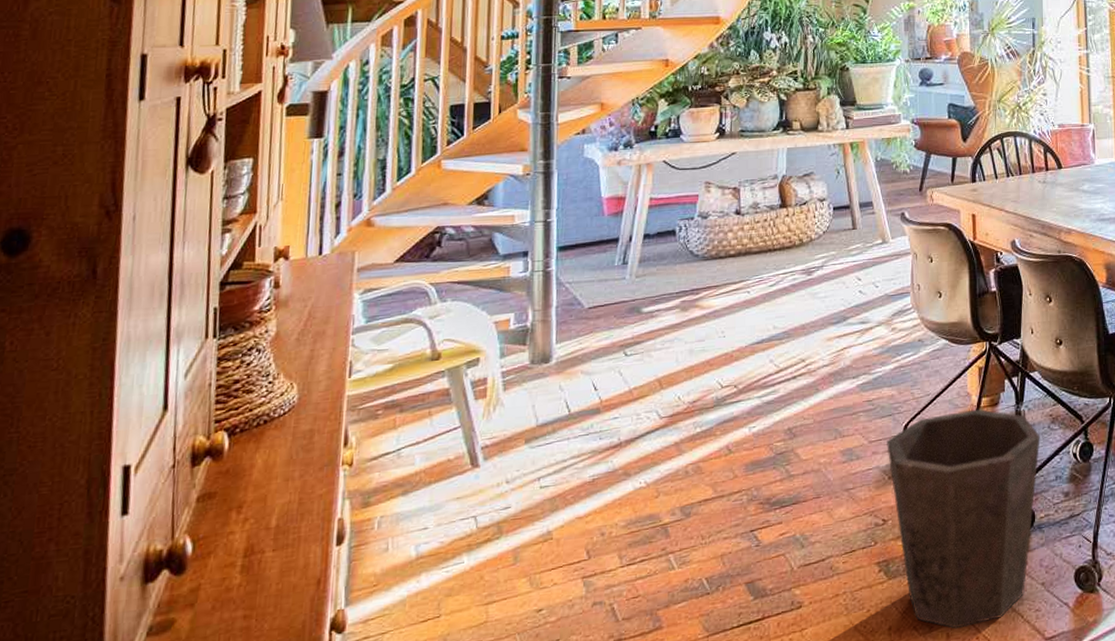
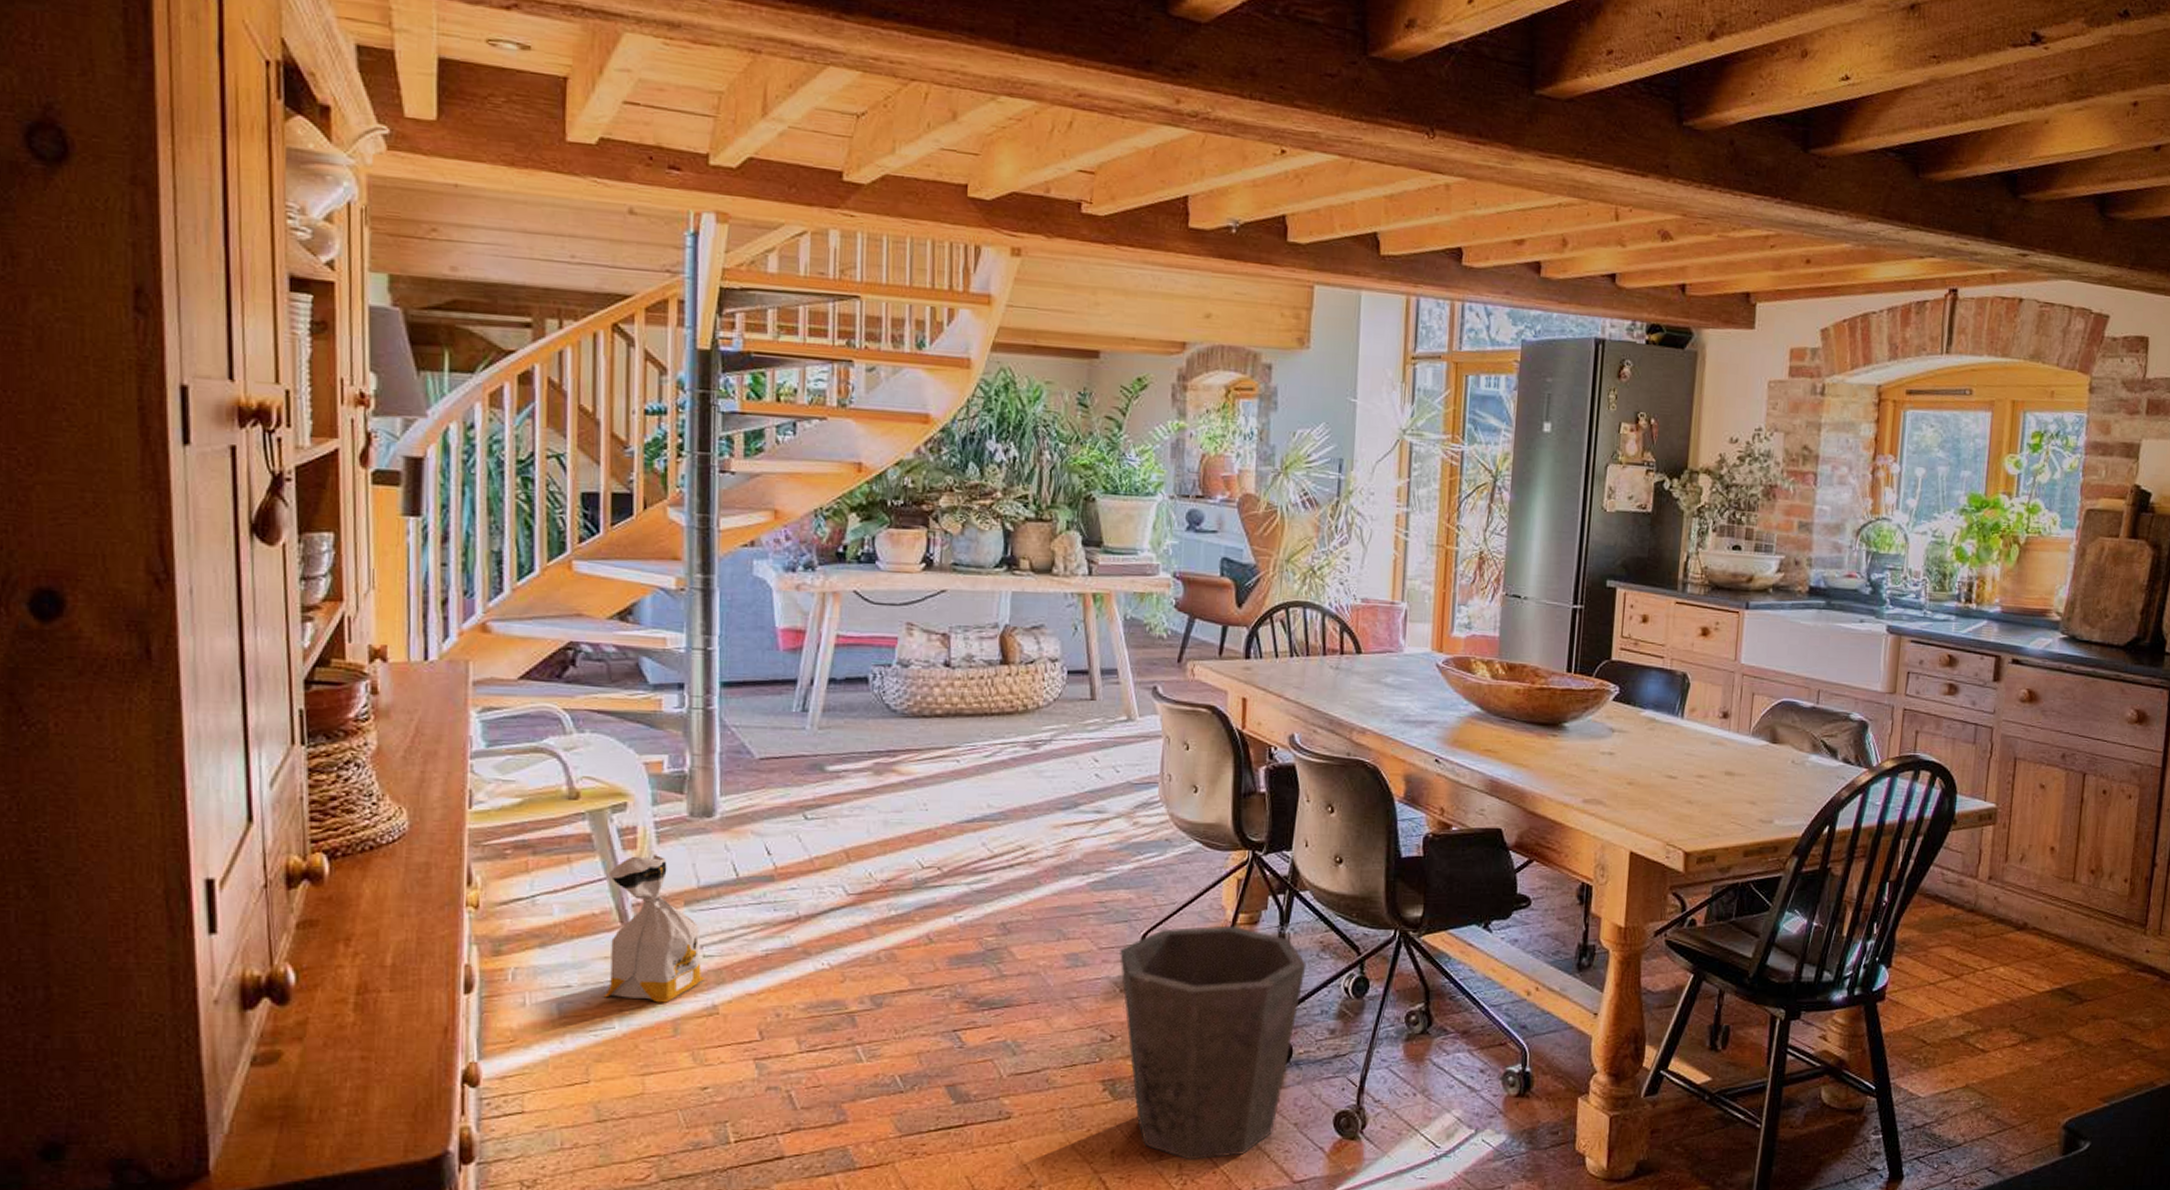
bag: none [455,401,541,536] -> present [603,855,704,1003]

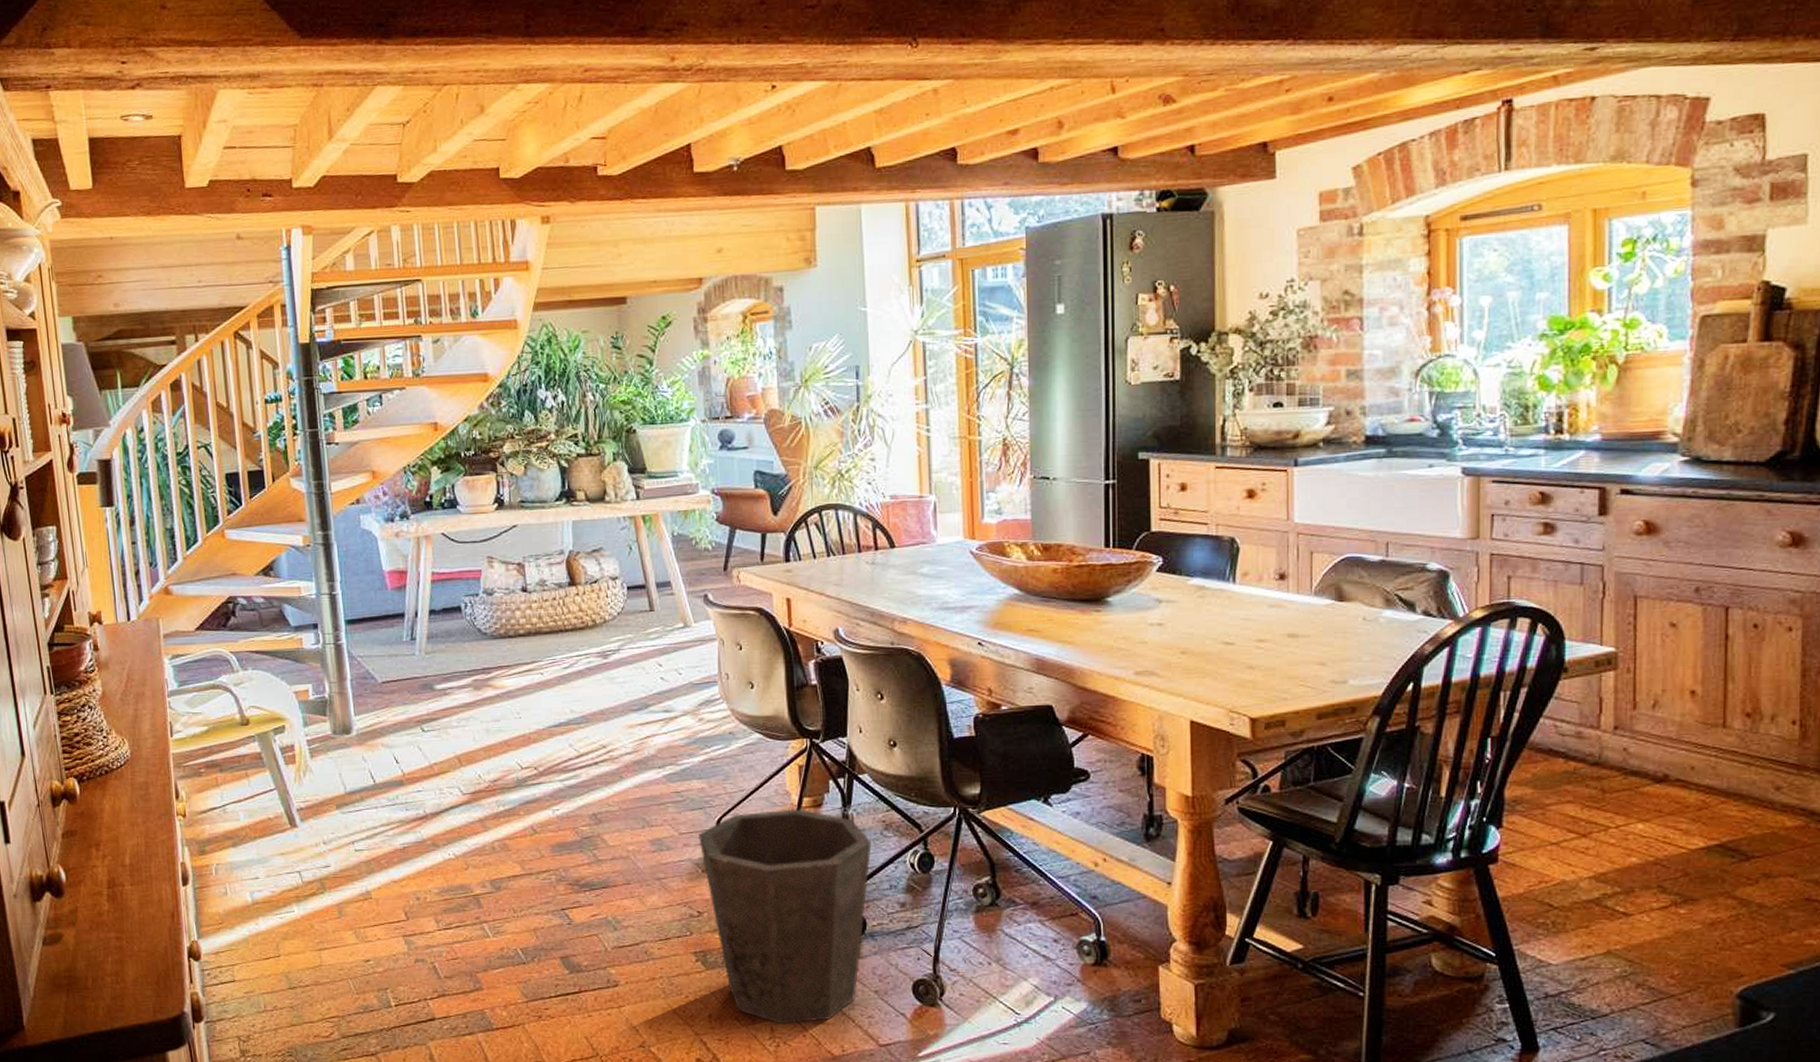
bag: present [603,855,704,1003] -> none [277,768,358,890]

